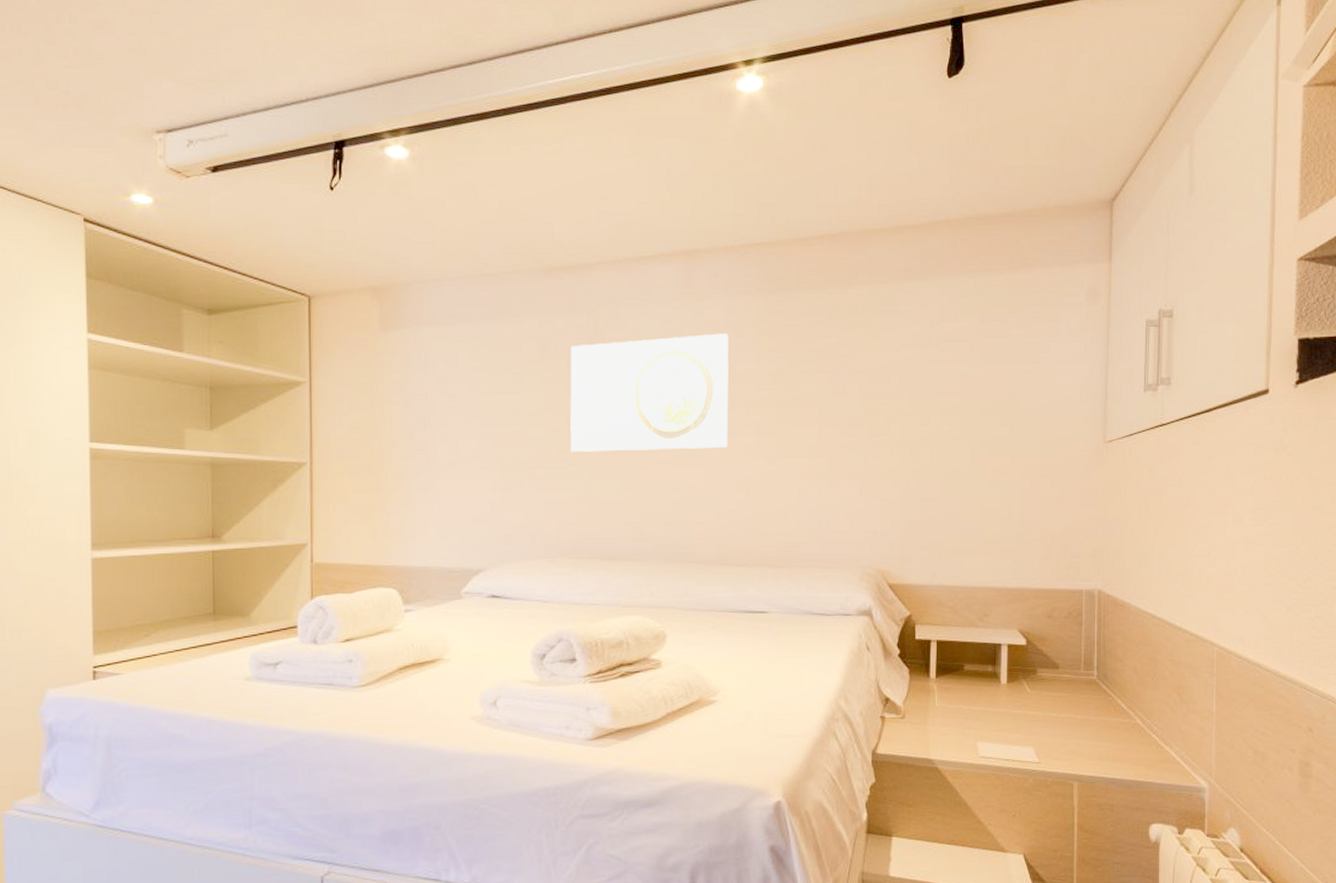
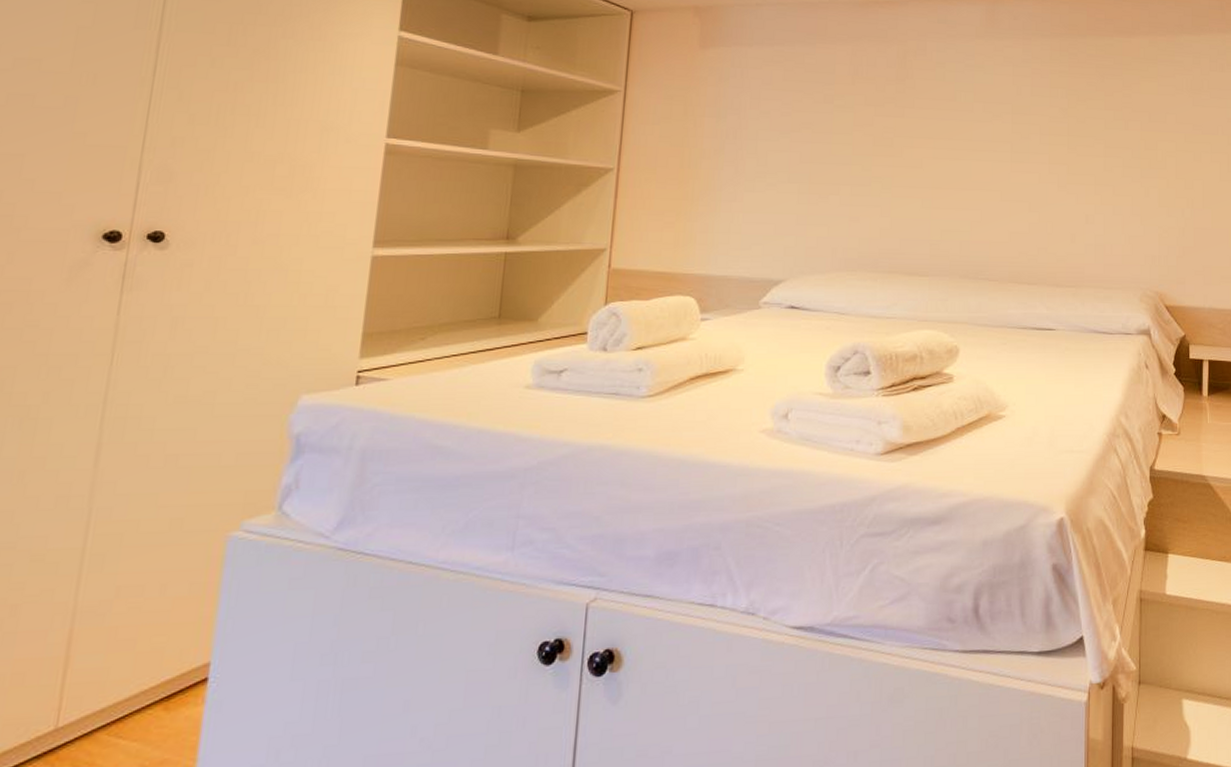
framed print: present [570,333,729,452] -> none [876,69,1025,174]

